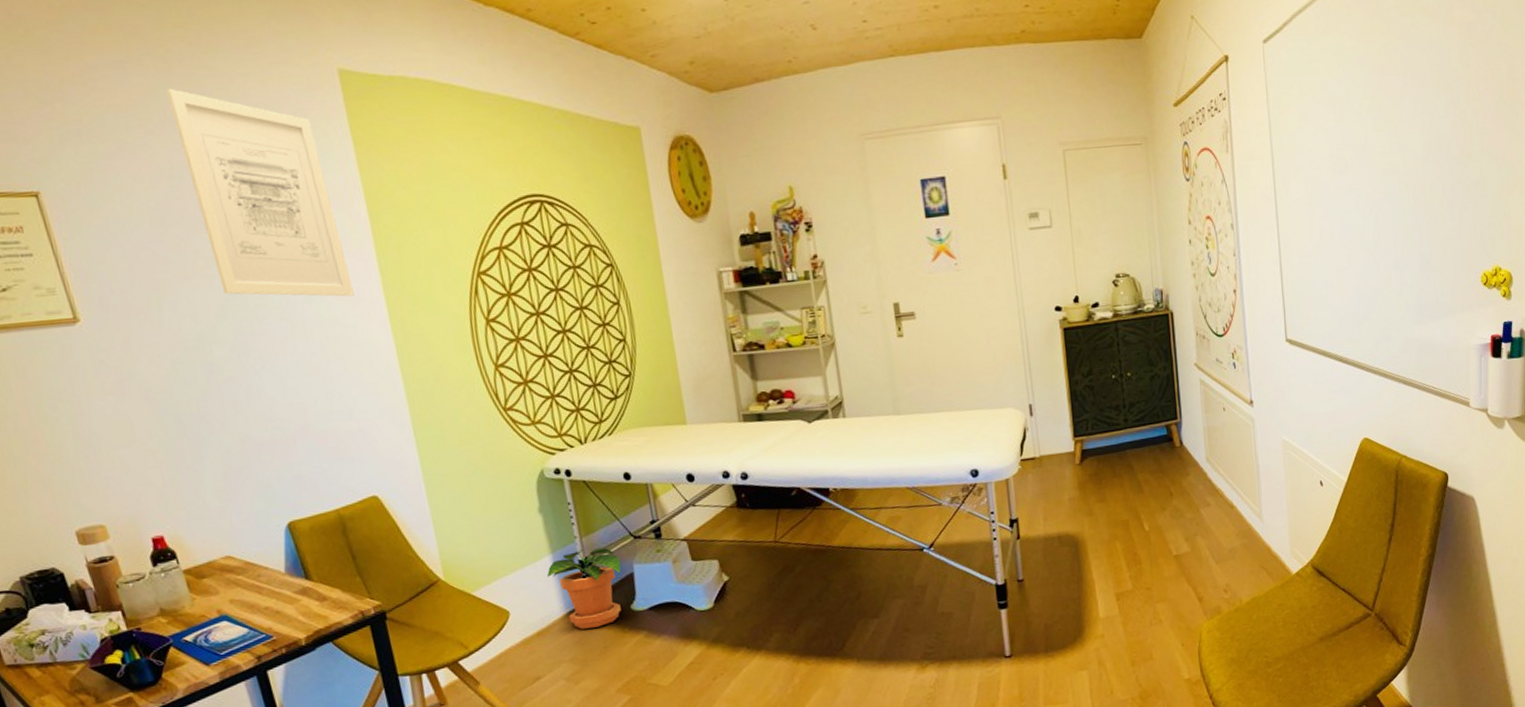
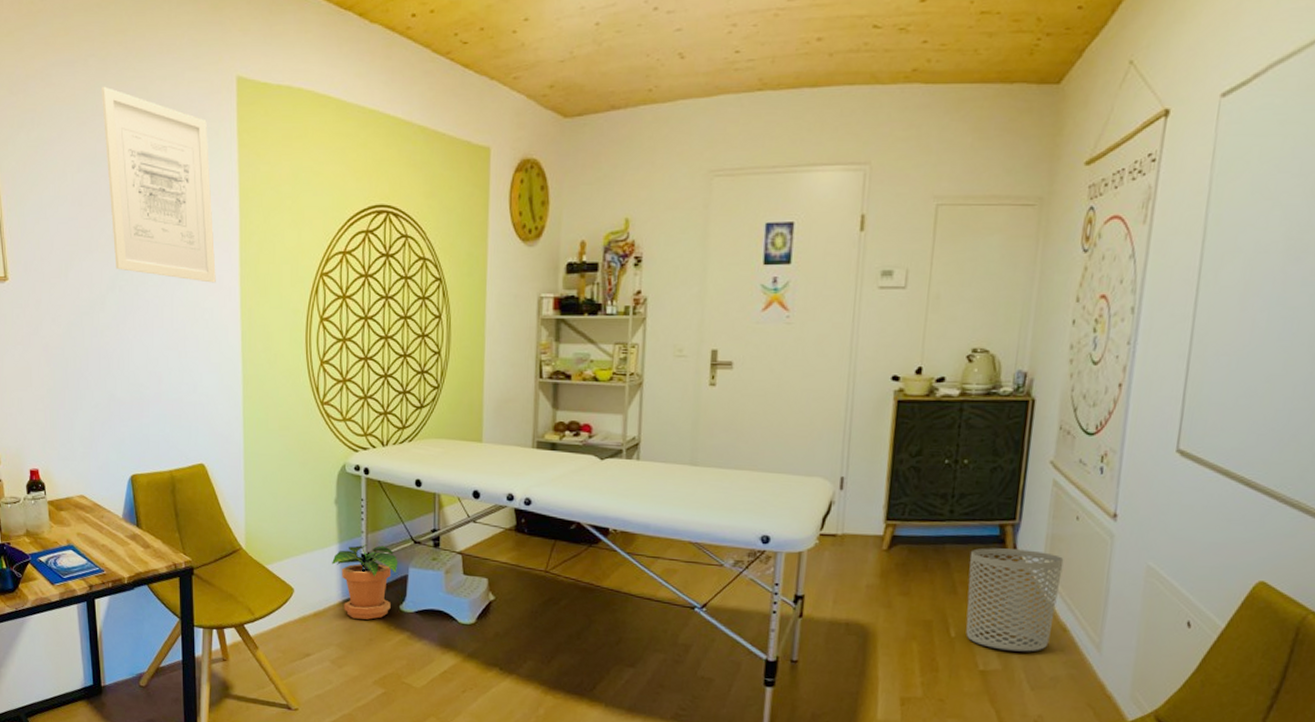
waste bin: none [1147,442,1222,534] -> present [966,548,1064,652]

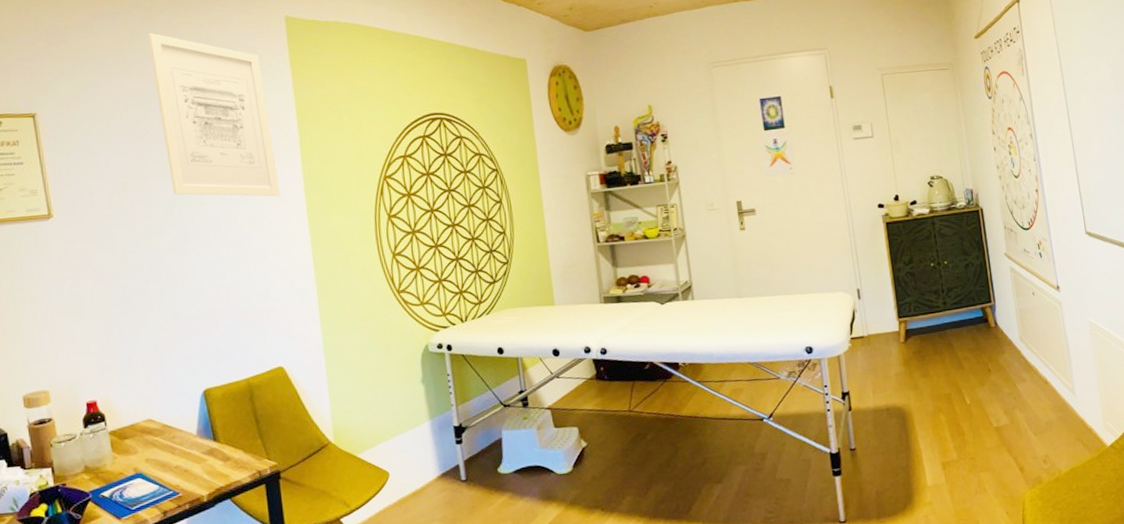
potted plant: present [332,544,398,620] -> none [425,414,491,490]
waste bin: present [966,548,1064,652] -> none [965,323,1038,408]

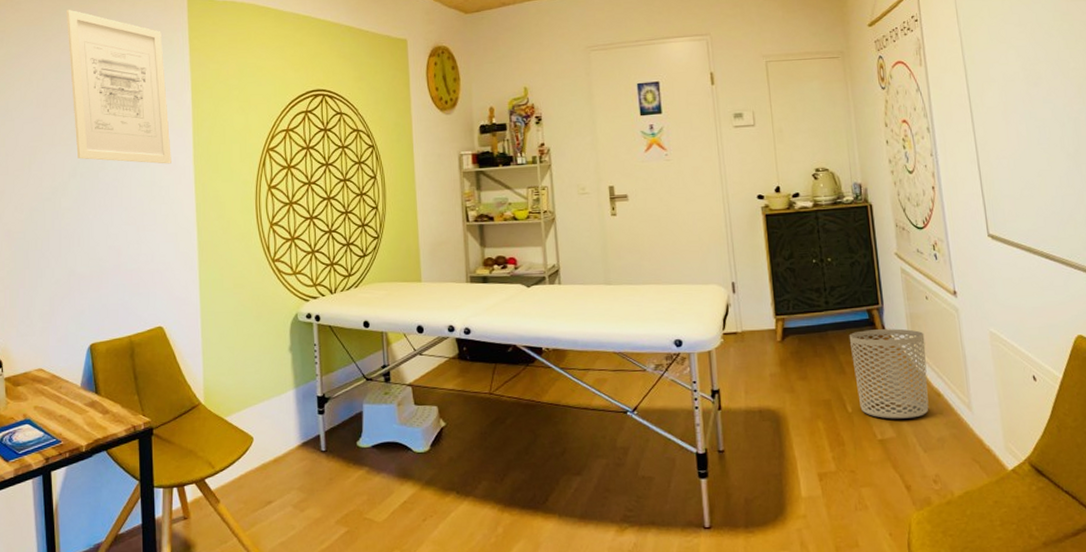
waste bin: none [965,323,1038,408] -> present [849,328,929,419]

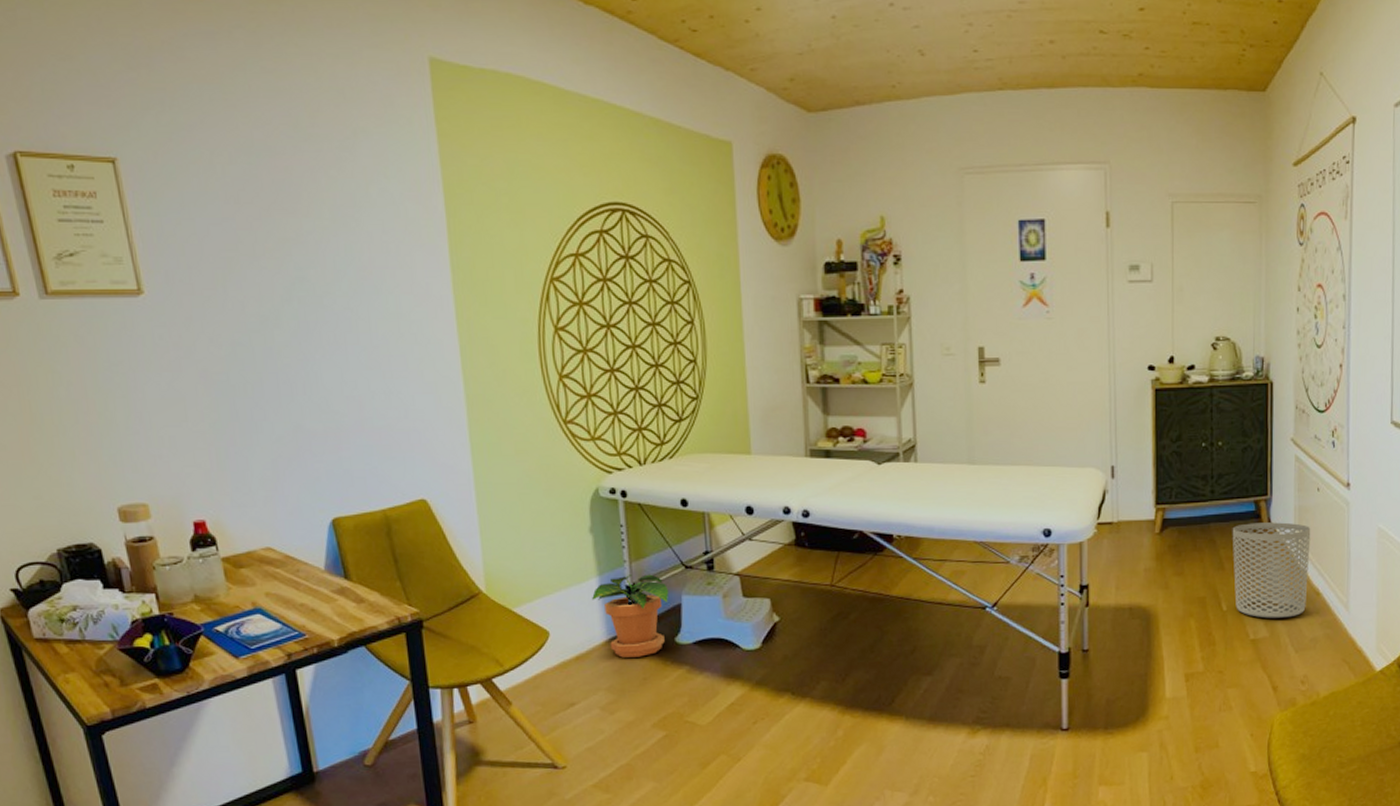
wall art: present [65,9,171,164] -> none [253,63,423,292]
potted plant: none [289,386,353,460] -> present [592,574,669,658]

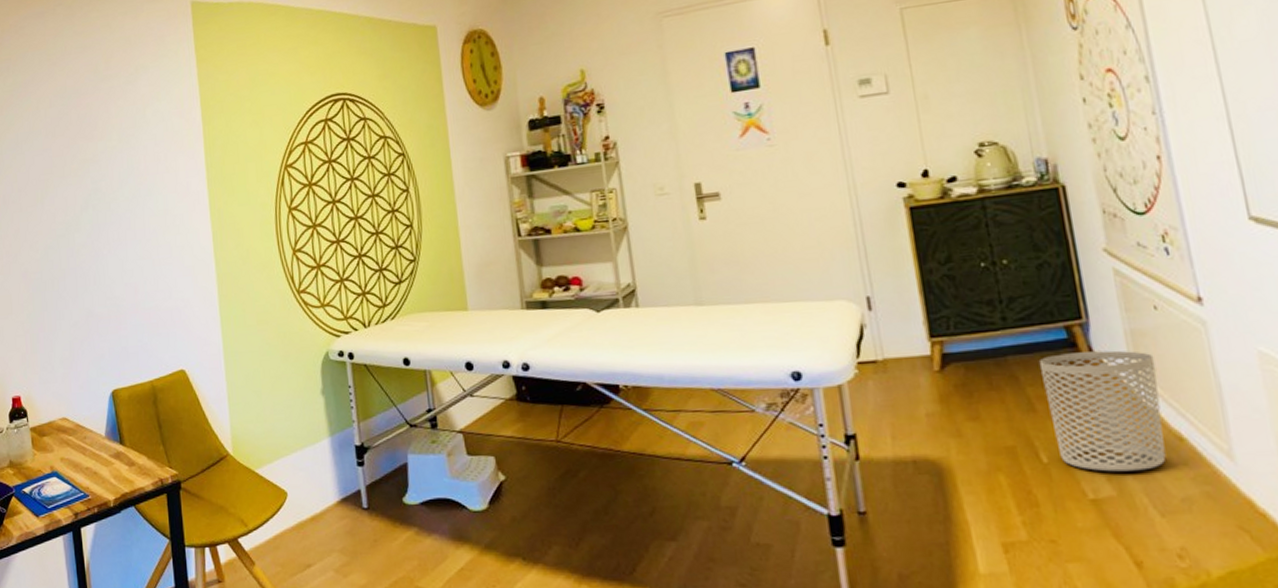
potted plant: present [592,574,669,658] -> none [325,433,396,519]

